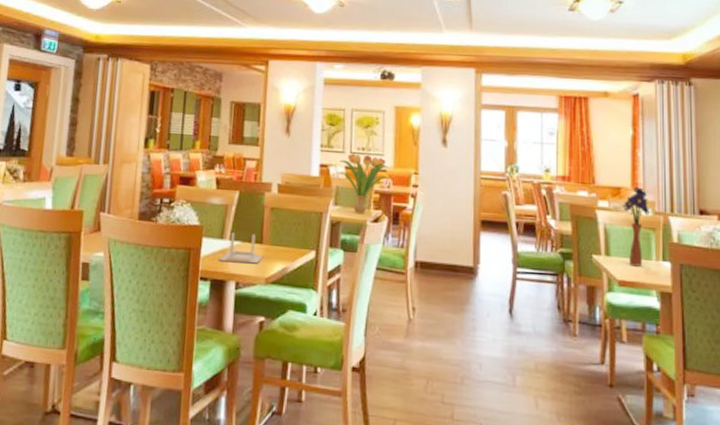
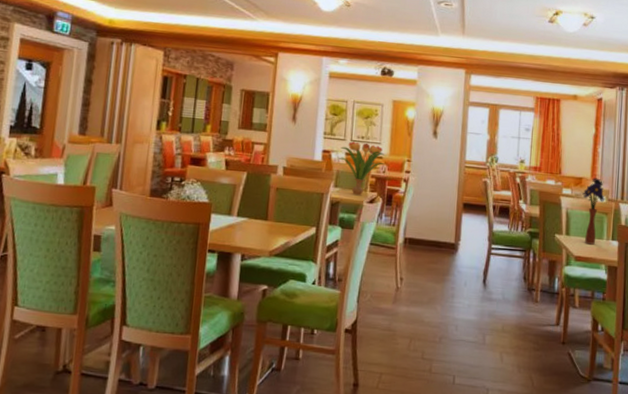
napkin holder: present [218,232,264,264] -> none [225,209,268,239]

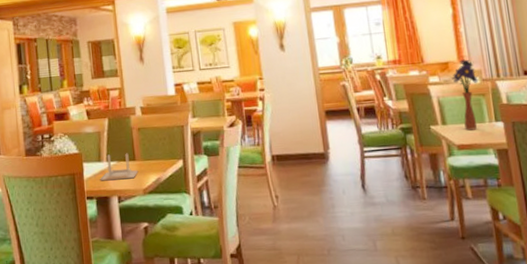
napkin holder: none [225,209,268,239] -> present [99,153,138,181]
flower arrangement: present [338,141,385,196] -> none [191,69,237,122]

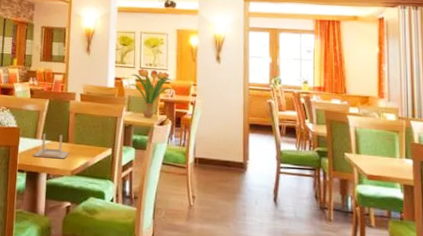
flower arrangement: none [191,69,237,122] -> present [129,69,172,119]
flower arrangement: present [452,59,479,131] -> none [370,96,395,163]

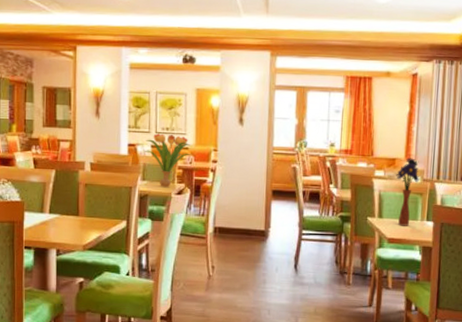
napkin holder: present [32,133,70,159] -> none [39,207,80,234]
flower arrangement: none [370,96,395,163] -> present [396,158,420,226]

